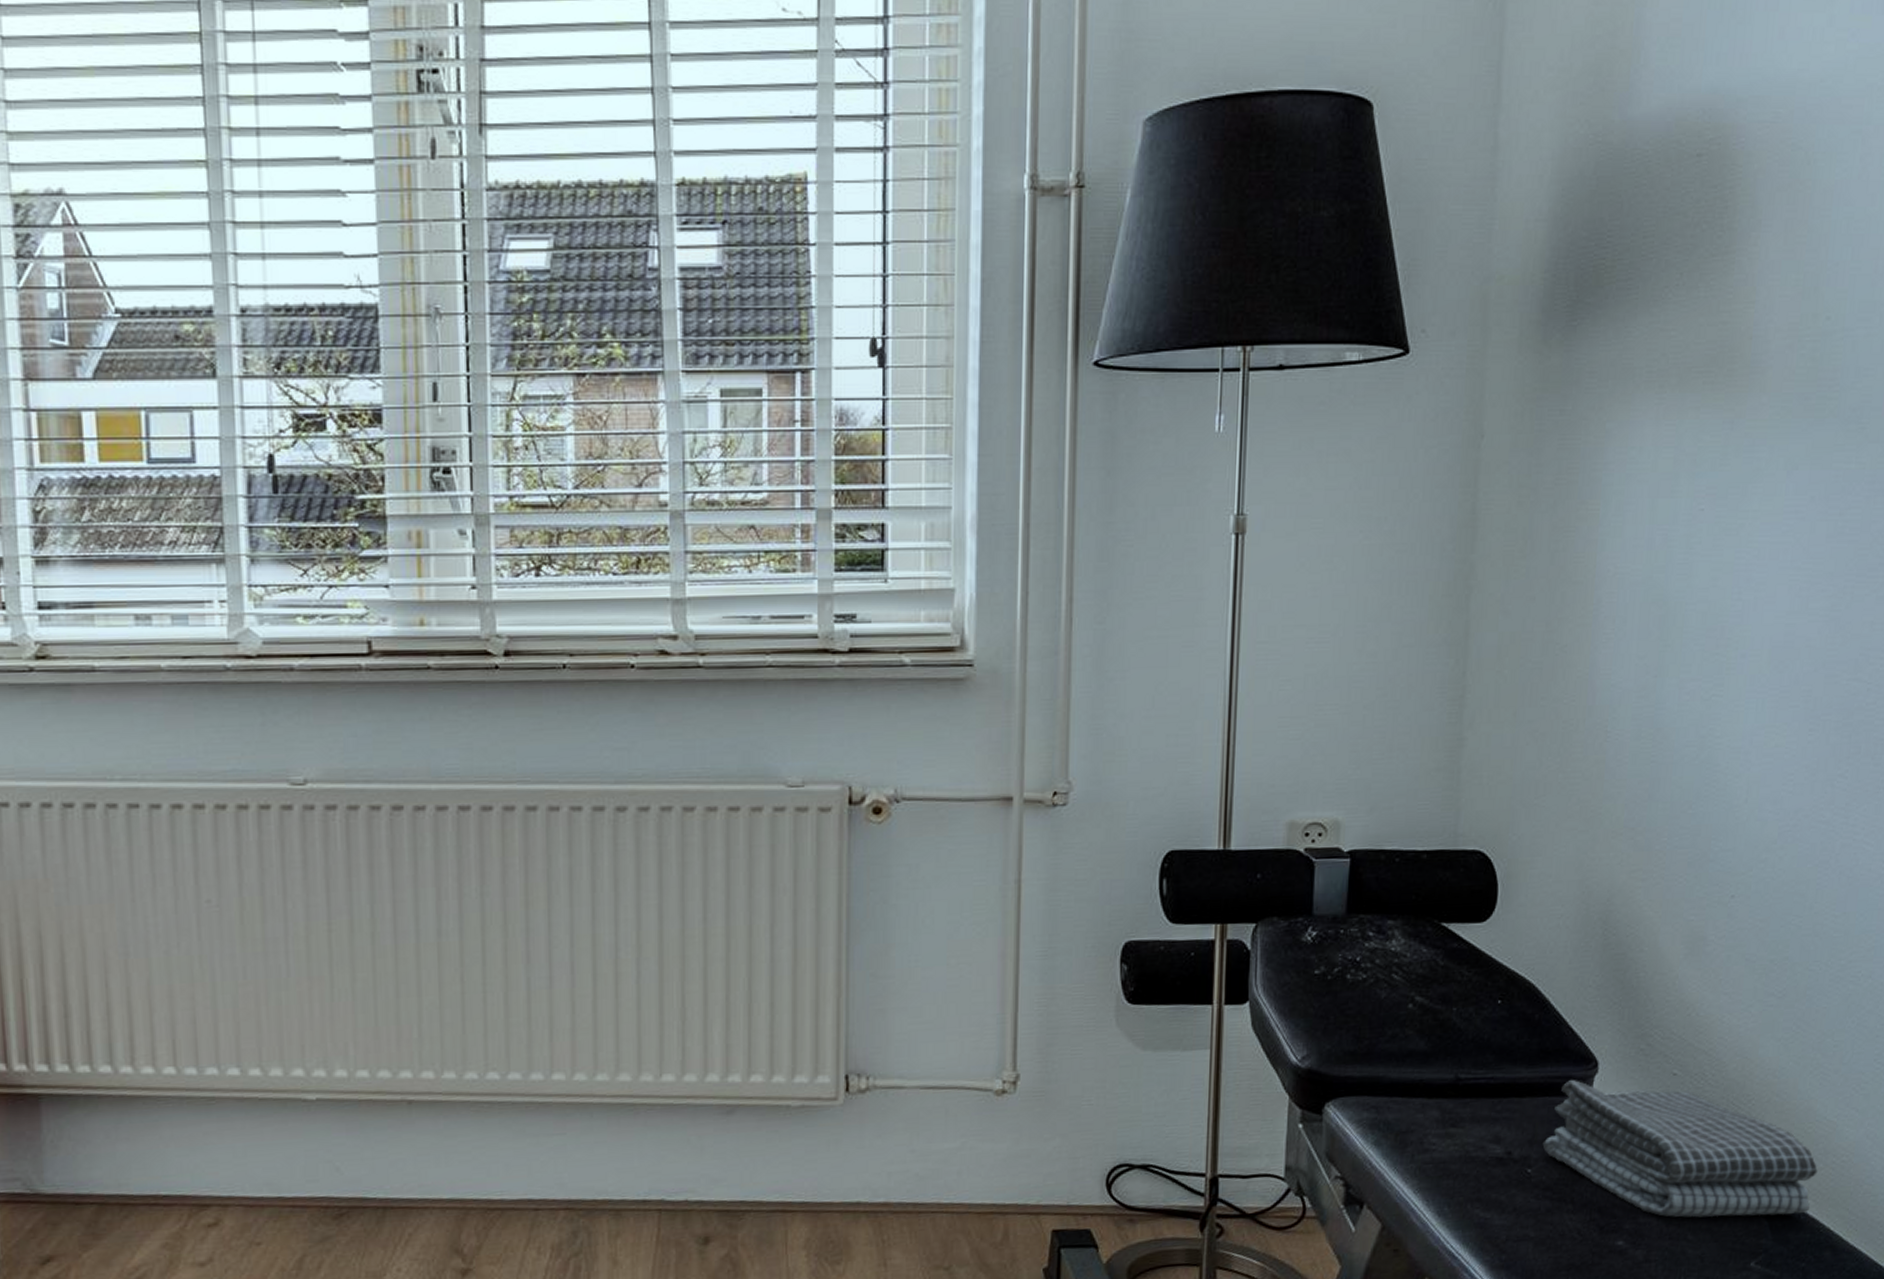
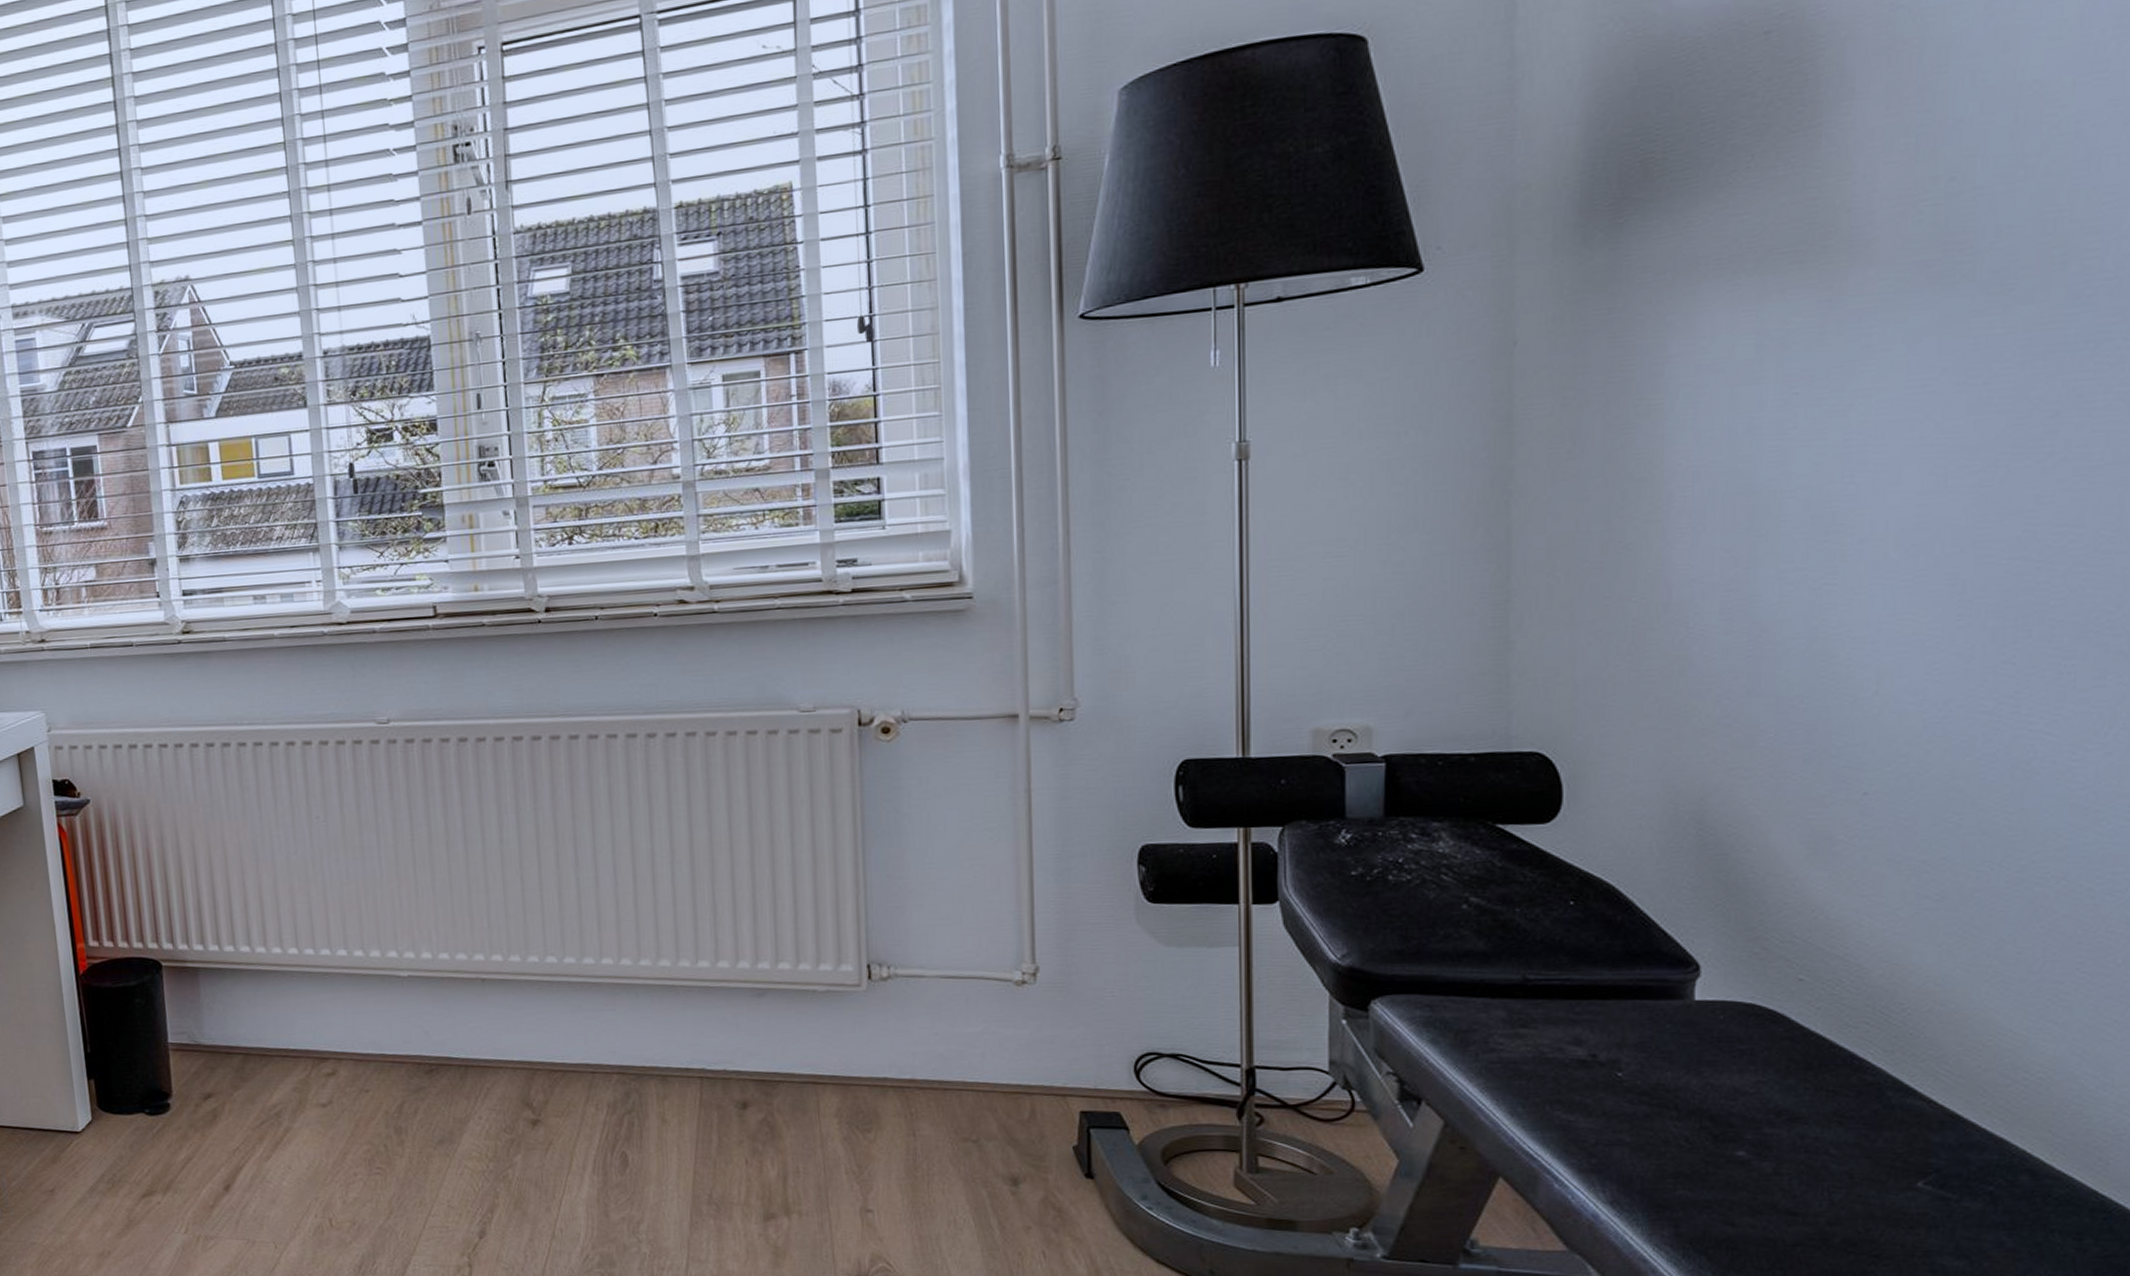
towel: present [1542,1080,1818,1218] -> none [1634,983,2004,1133]

